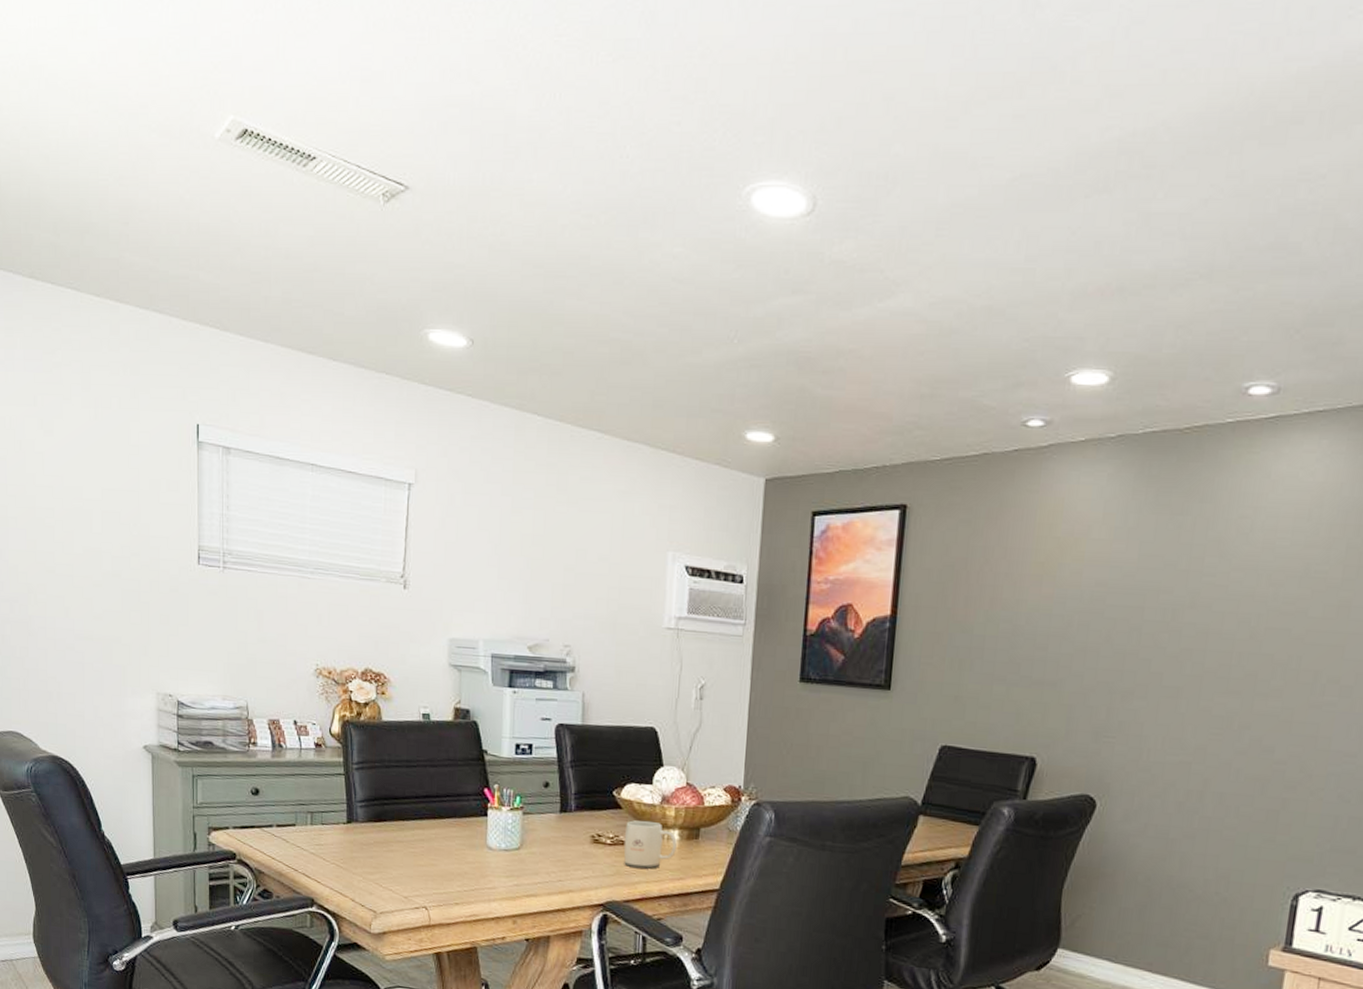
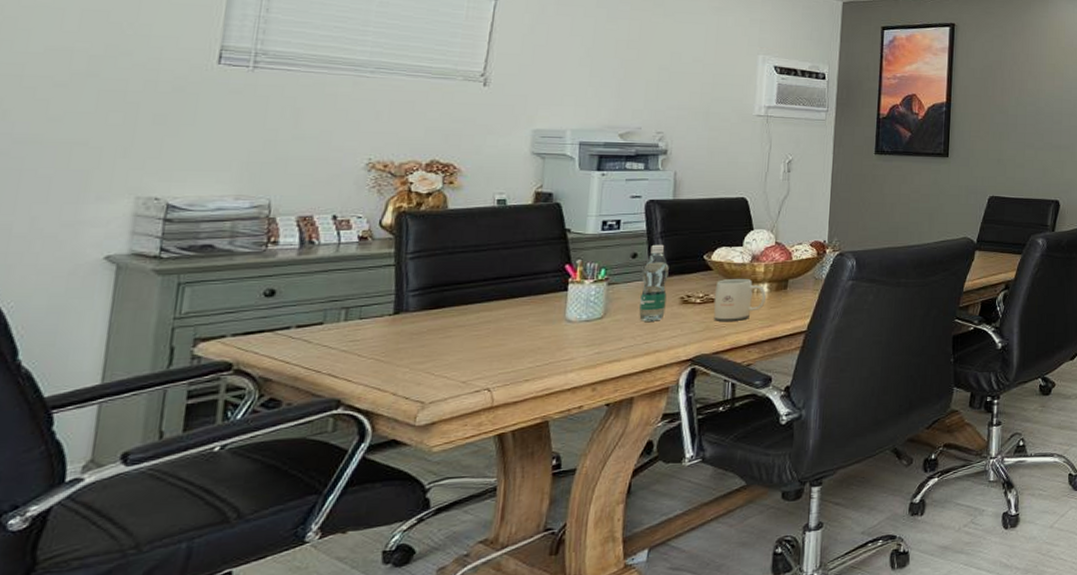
bottle: none [552,774,580,859] -> present [639,244,669,322]

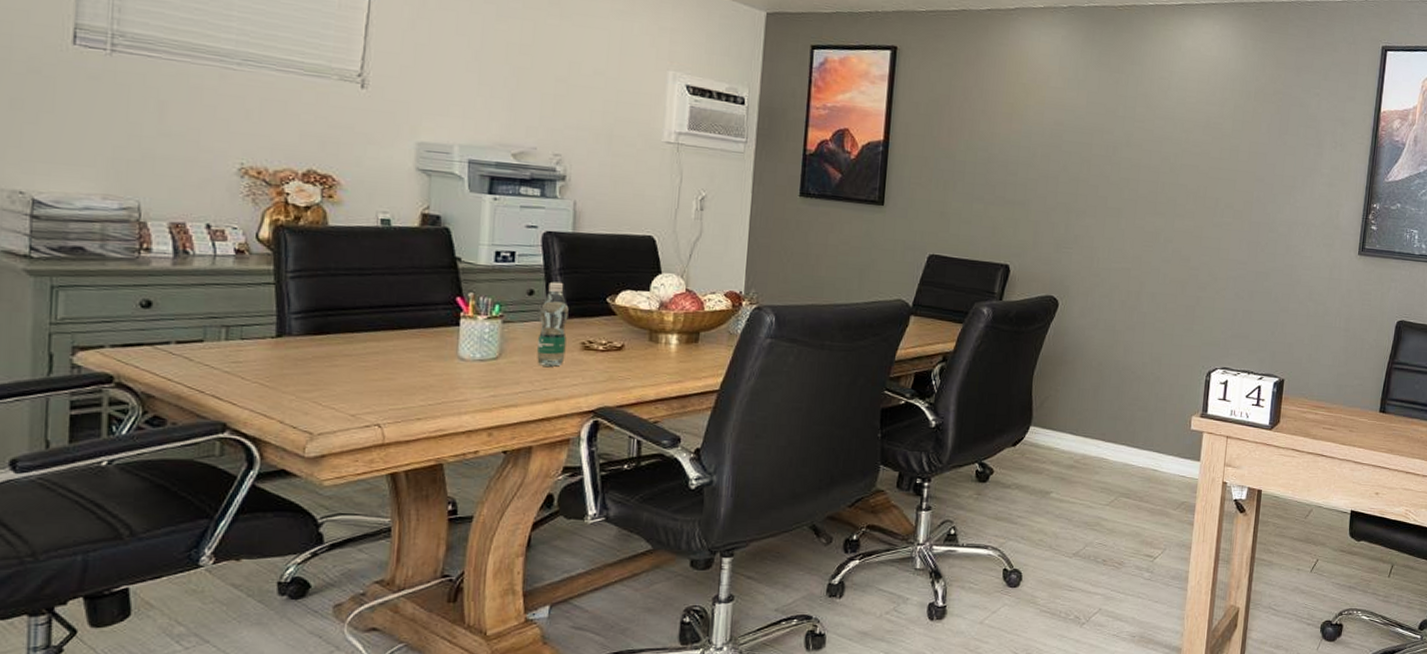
mug: present [713,278,766,321] -> none [617,326,675,373]

